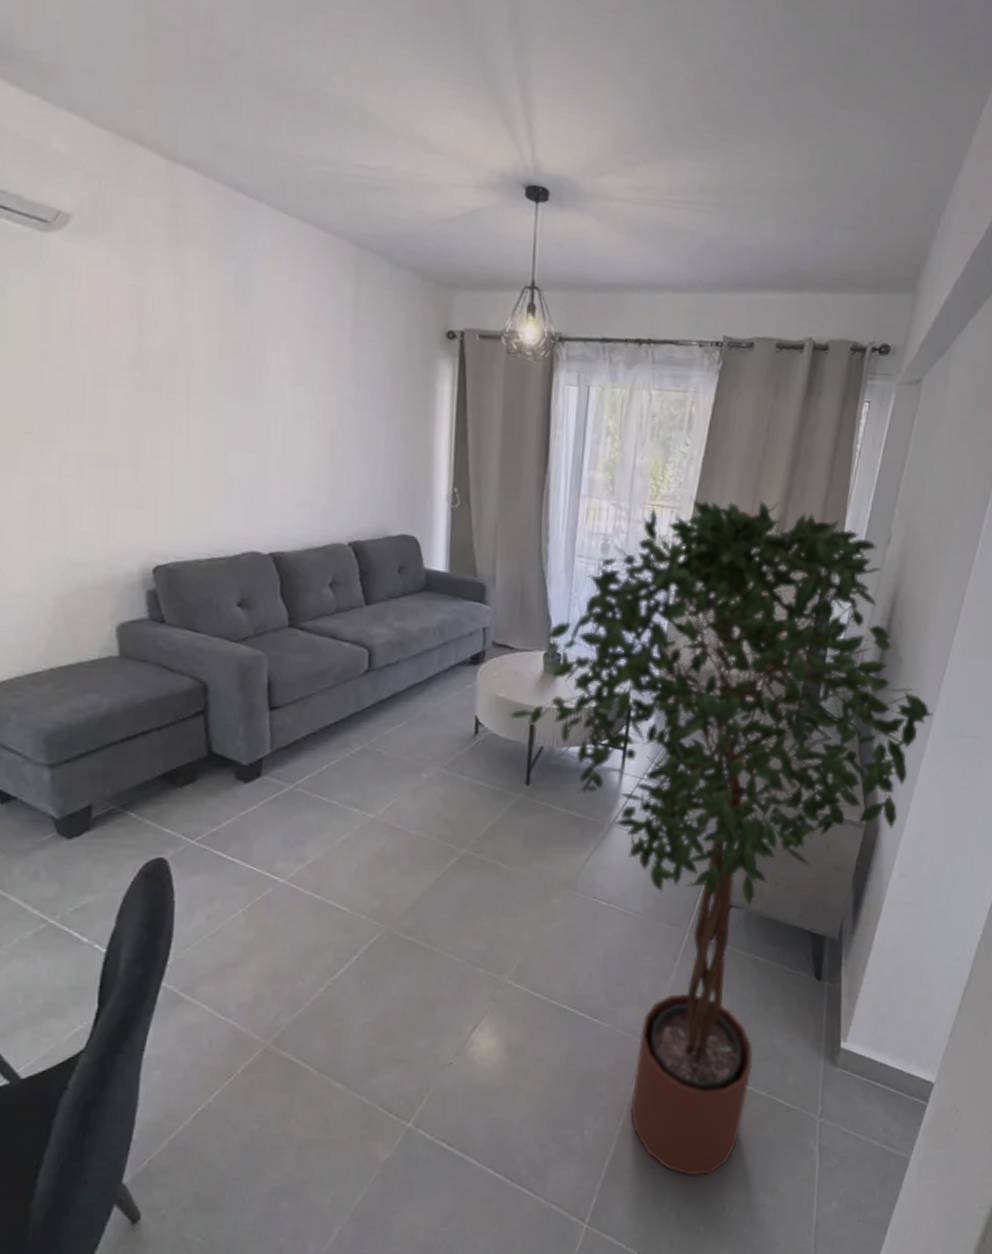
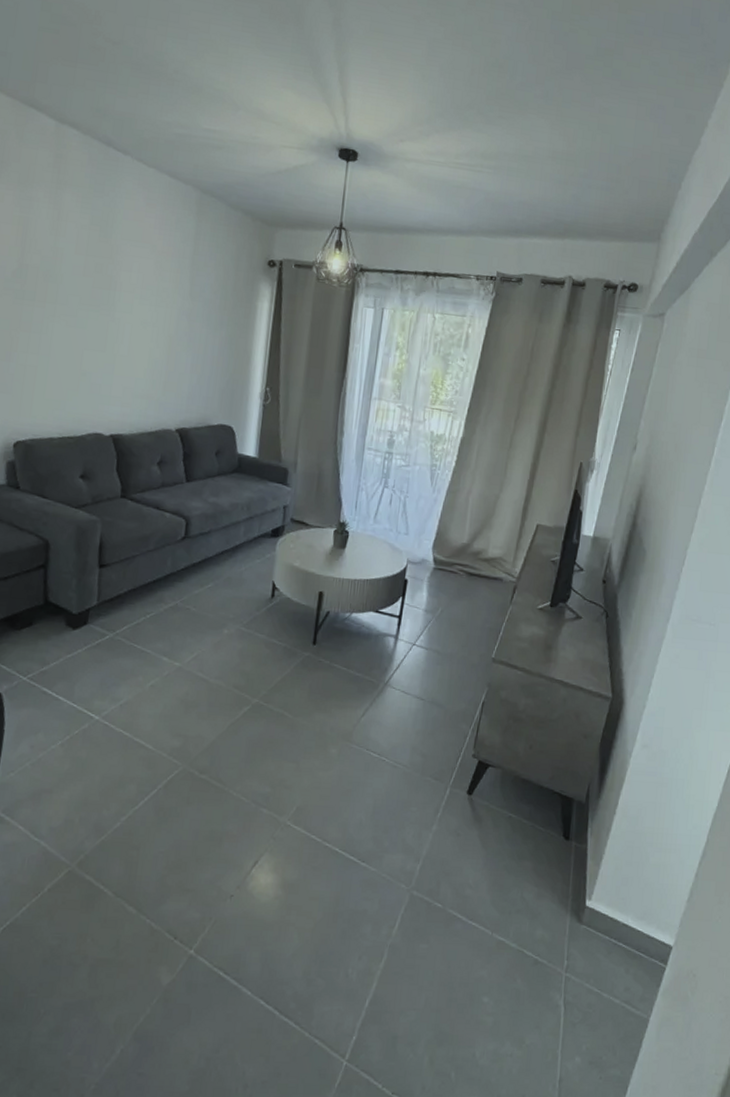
potted tree: present [508,497,933,1176] -> none [301,403,673,1021]

